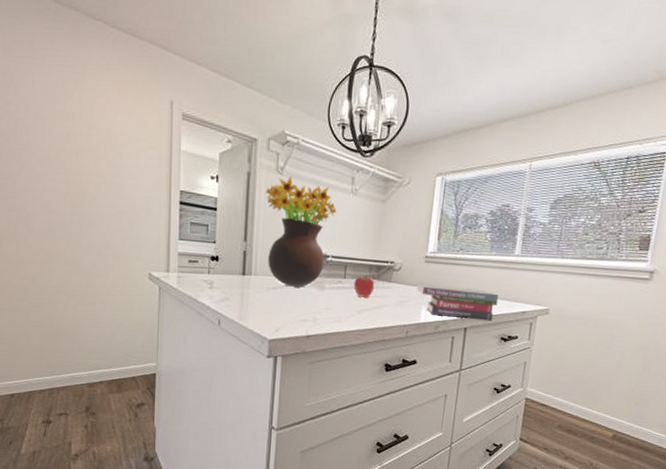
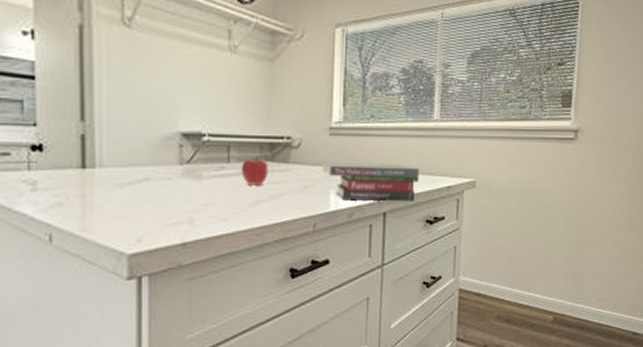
flower arrangement: present [265,175,337,288] -> none [108,28,211,179]

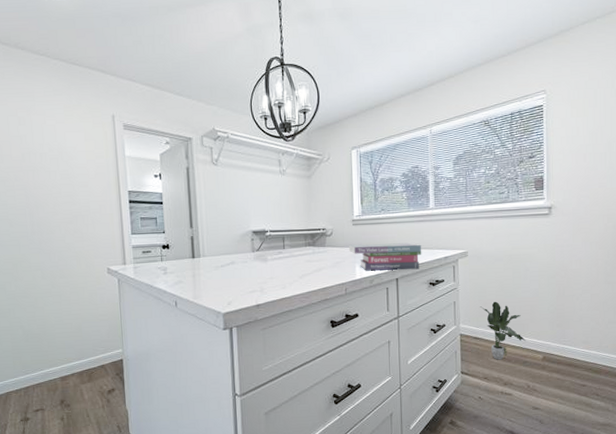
fruit: present [241,157,269,186] -> none [292,244,312,264]
potted plant: none [485,247,535,323] -> present [479,301,526,360]

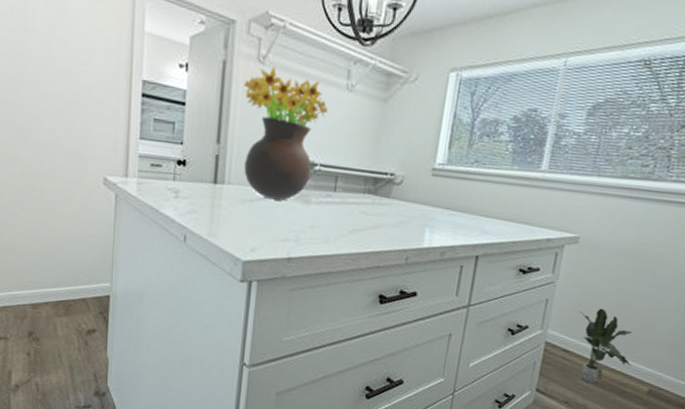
flower arrangement: none [204,165,269,263] -> present [244,66,328,201]
books: present [349,242,422,271] -> none [421,200,520,249]

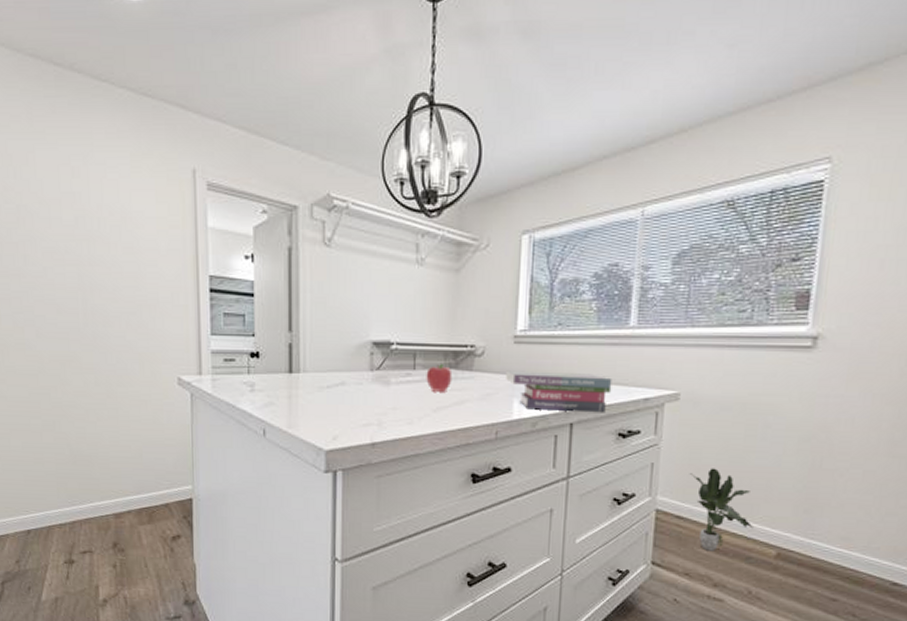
flower arrangement: present [244,66,328,201] -> none [311,247,400,384]
fruit: none [345,188,371,216] -> present [426,364,453,392]
books: none [421,200,520,249] -> present [506,370,612,413]

